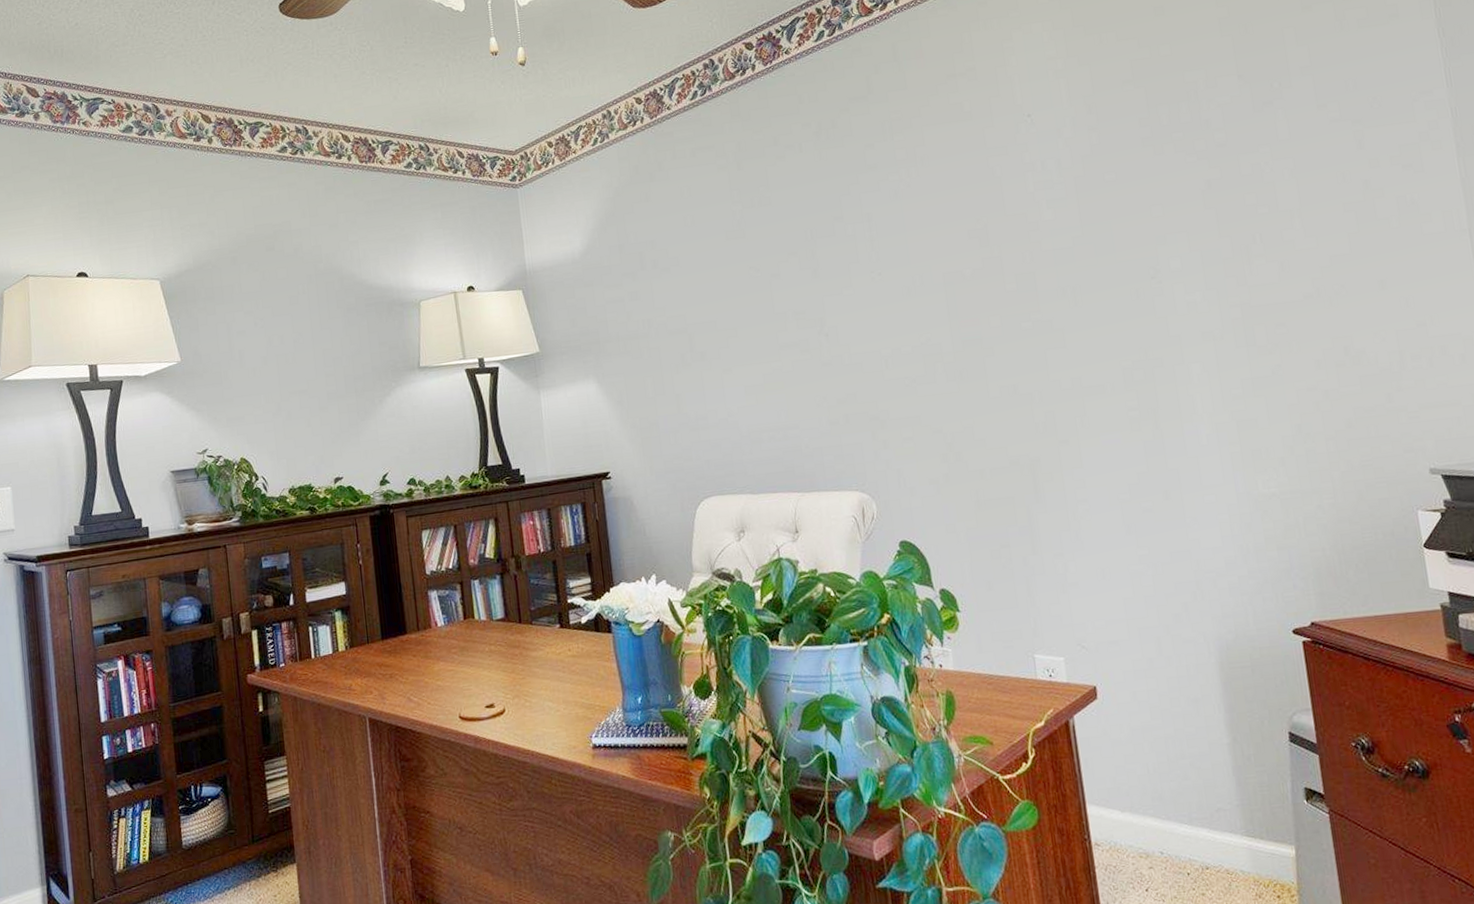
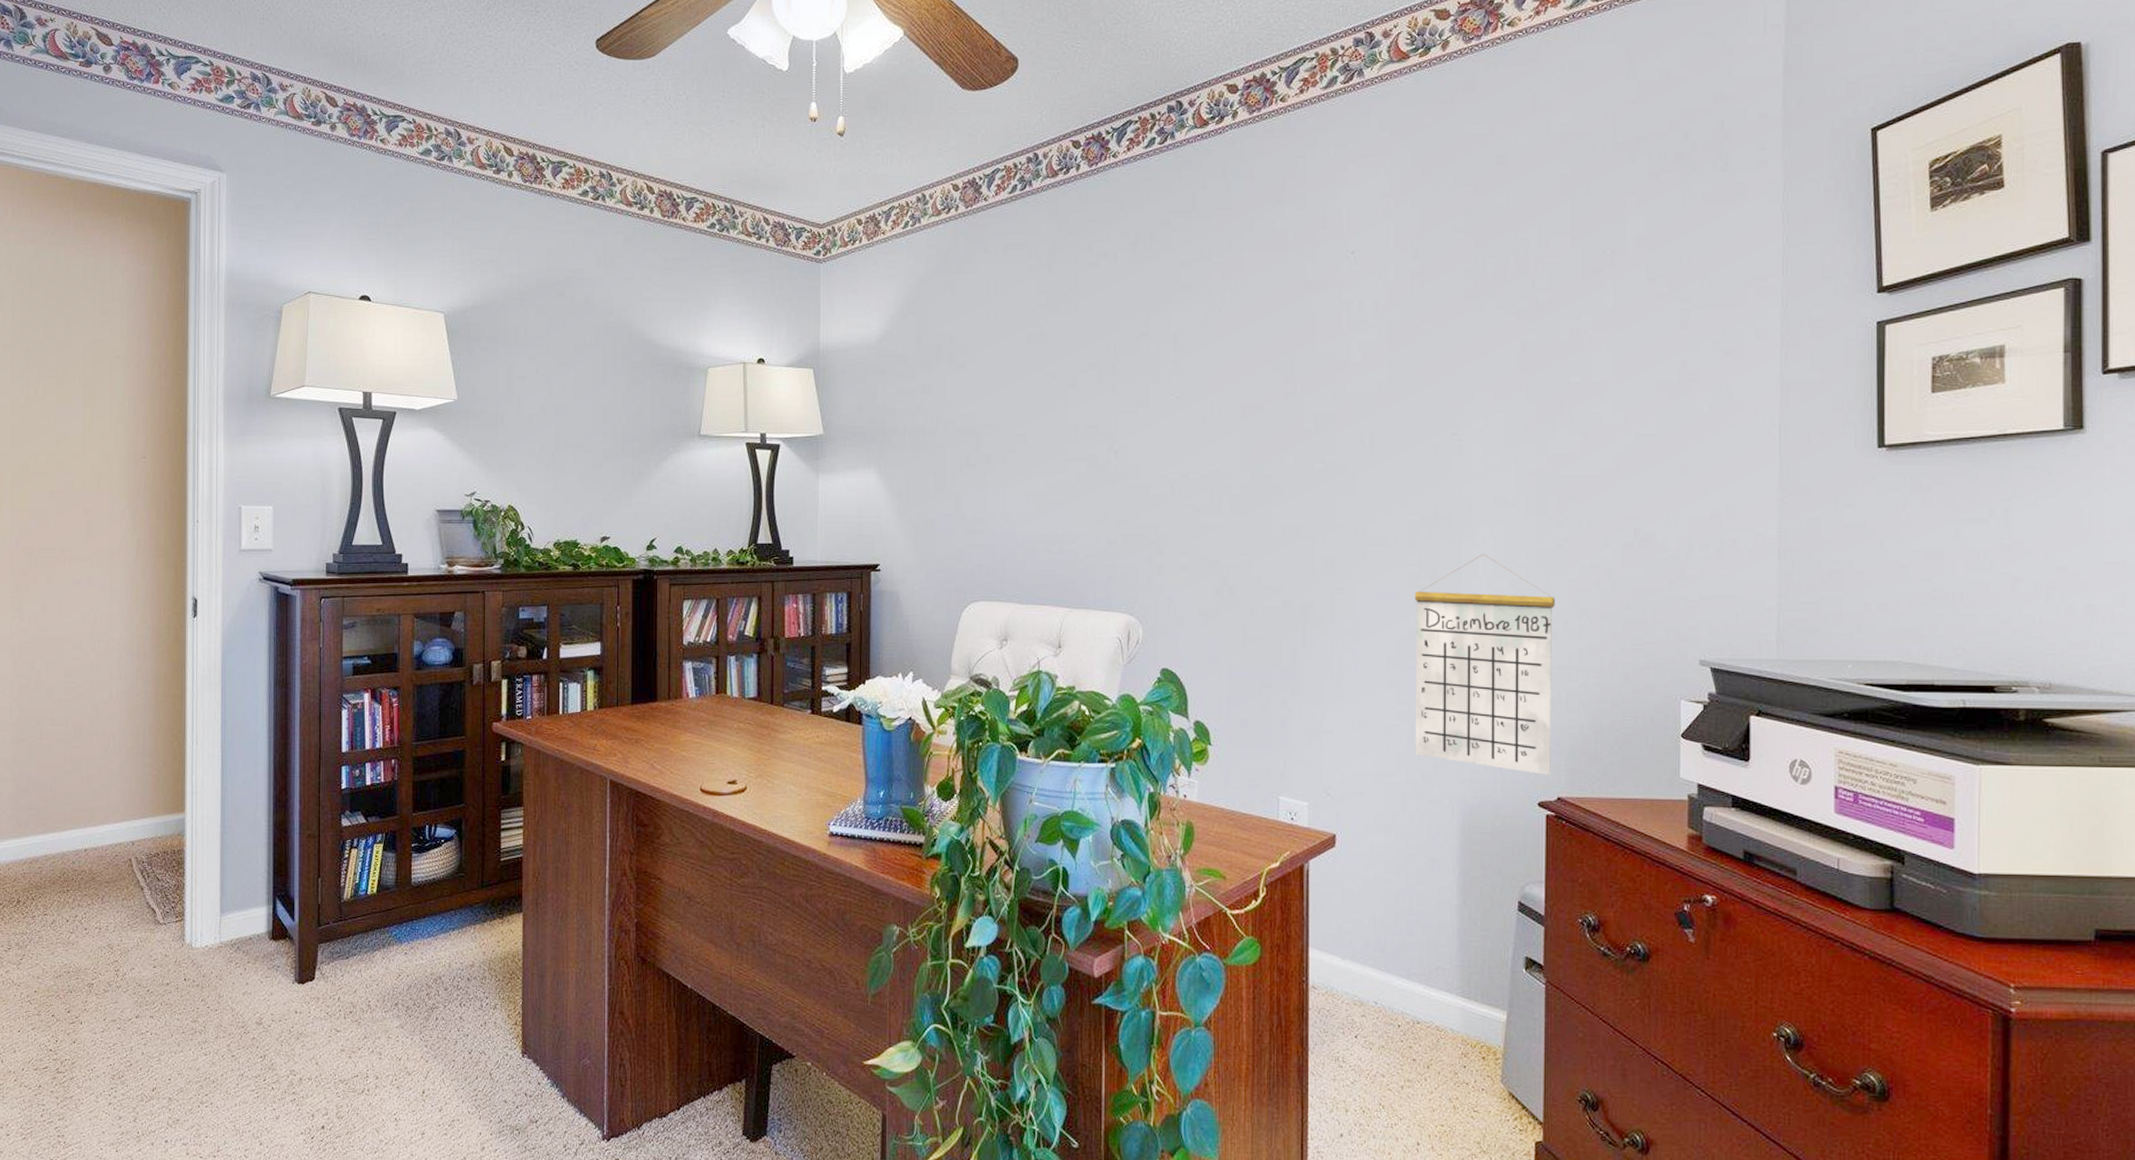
calendar: none [1138,390,1301,602] -> present [1415,553,1555,776]

